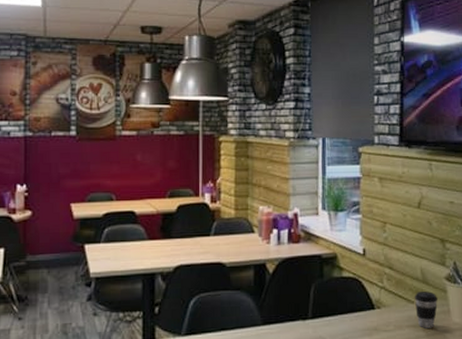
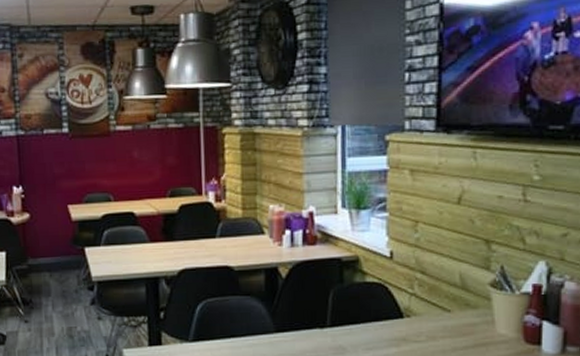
coffee cup: present [414,291,438,328] -> none [450,299,479,340]

